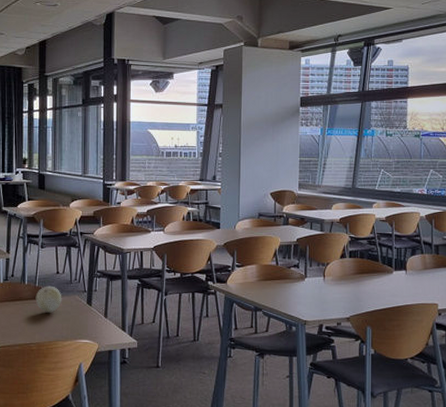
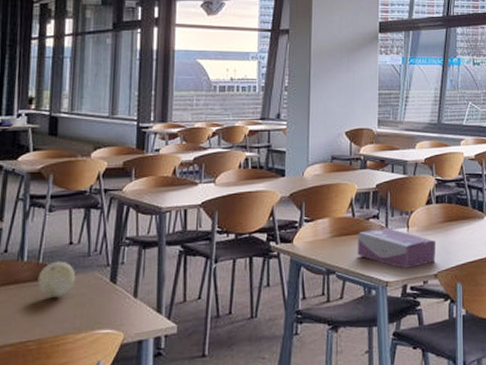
tissue box: none [280,275,349,311] -> present [357,227,437,268]

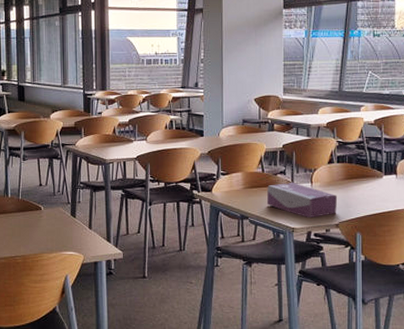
fruit: present [37,261,76,298] -> none [19,198,46,225]

